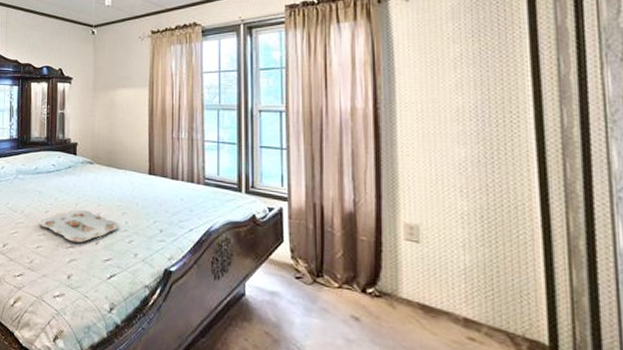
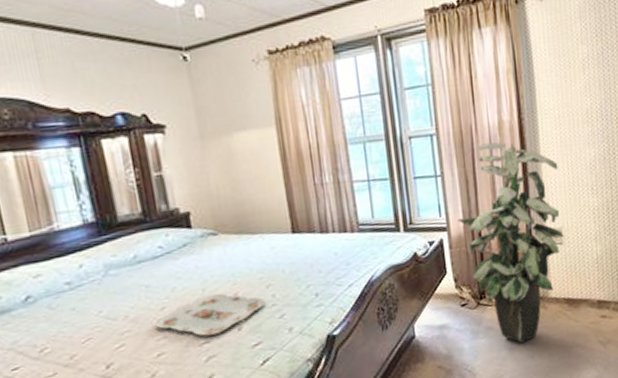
indoor plant: none [299,126,422,338] -> present [457,142,564,344]

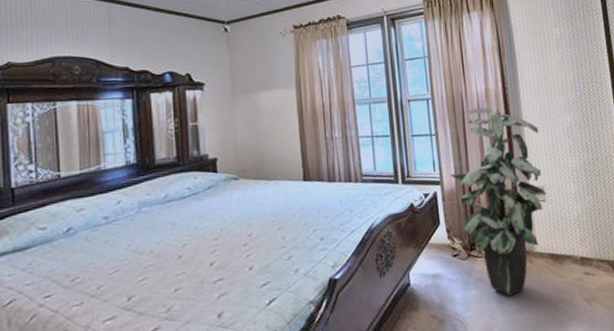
serving tray: present [155,293,265,336] -> none [176,233,275,274]

